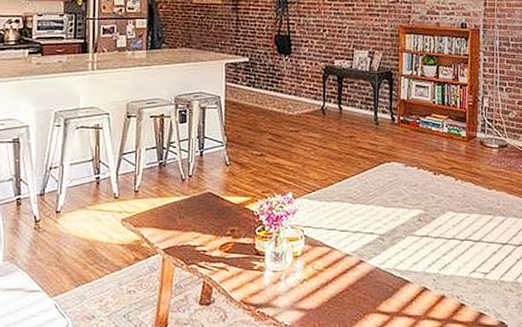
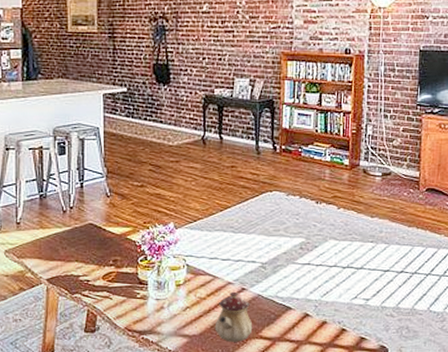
teapot: none [332,264,371,317] -> present [214,291,253,342]

